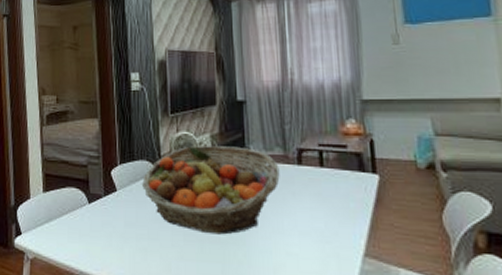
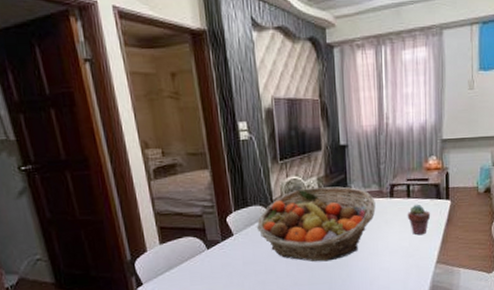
potted succulent: none [320,176,353,216] -> present [407,205,431,236]

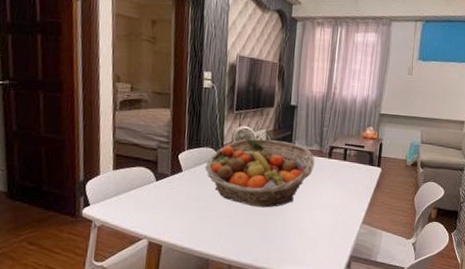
potted succulent: present [407,205,431,236] -> none [341,168,363,196]

